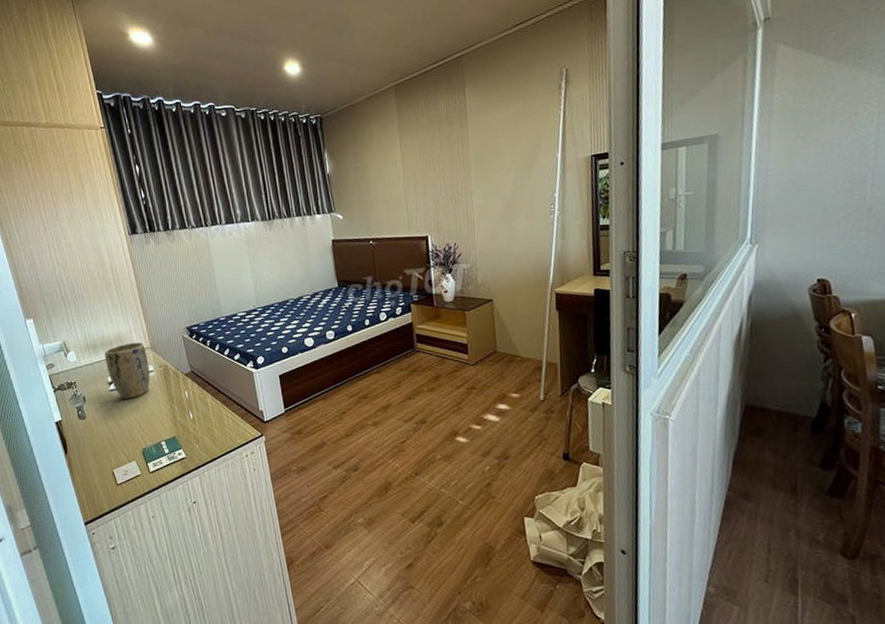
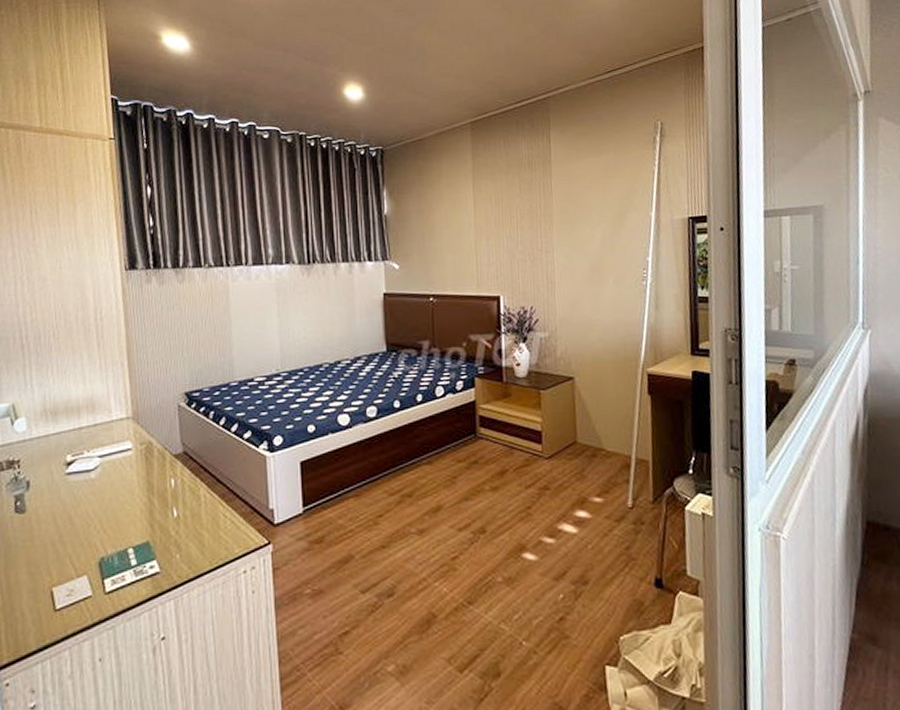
plant pot: present [104,342,150,400] -> none [66,409,127,487]

